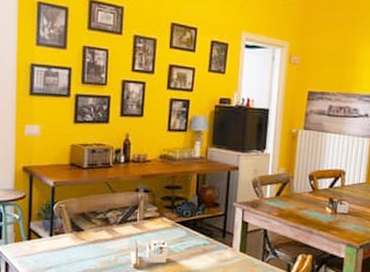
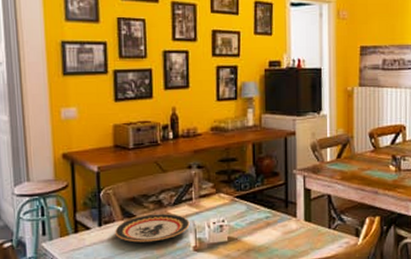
plate: none [64,230,133,256] -> present [115,214,190,243]

